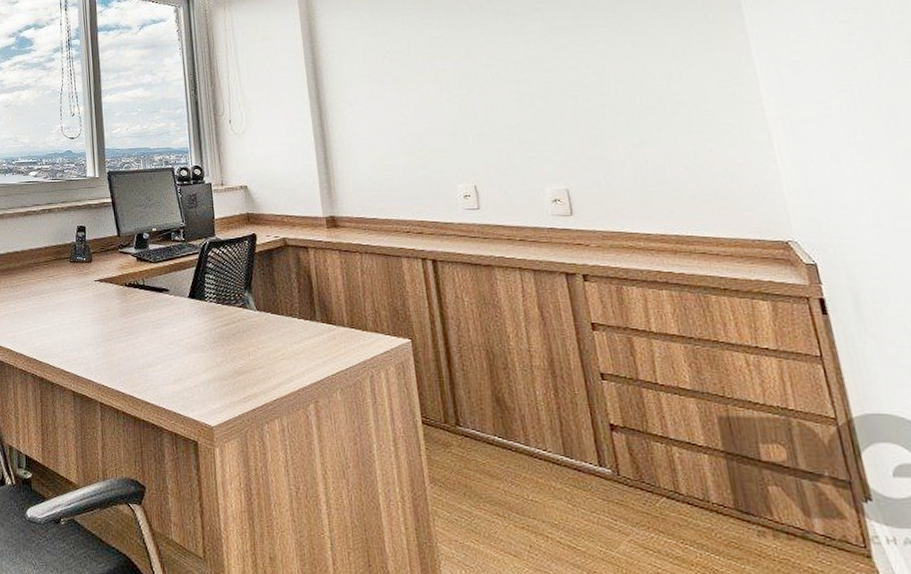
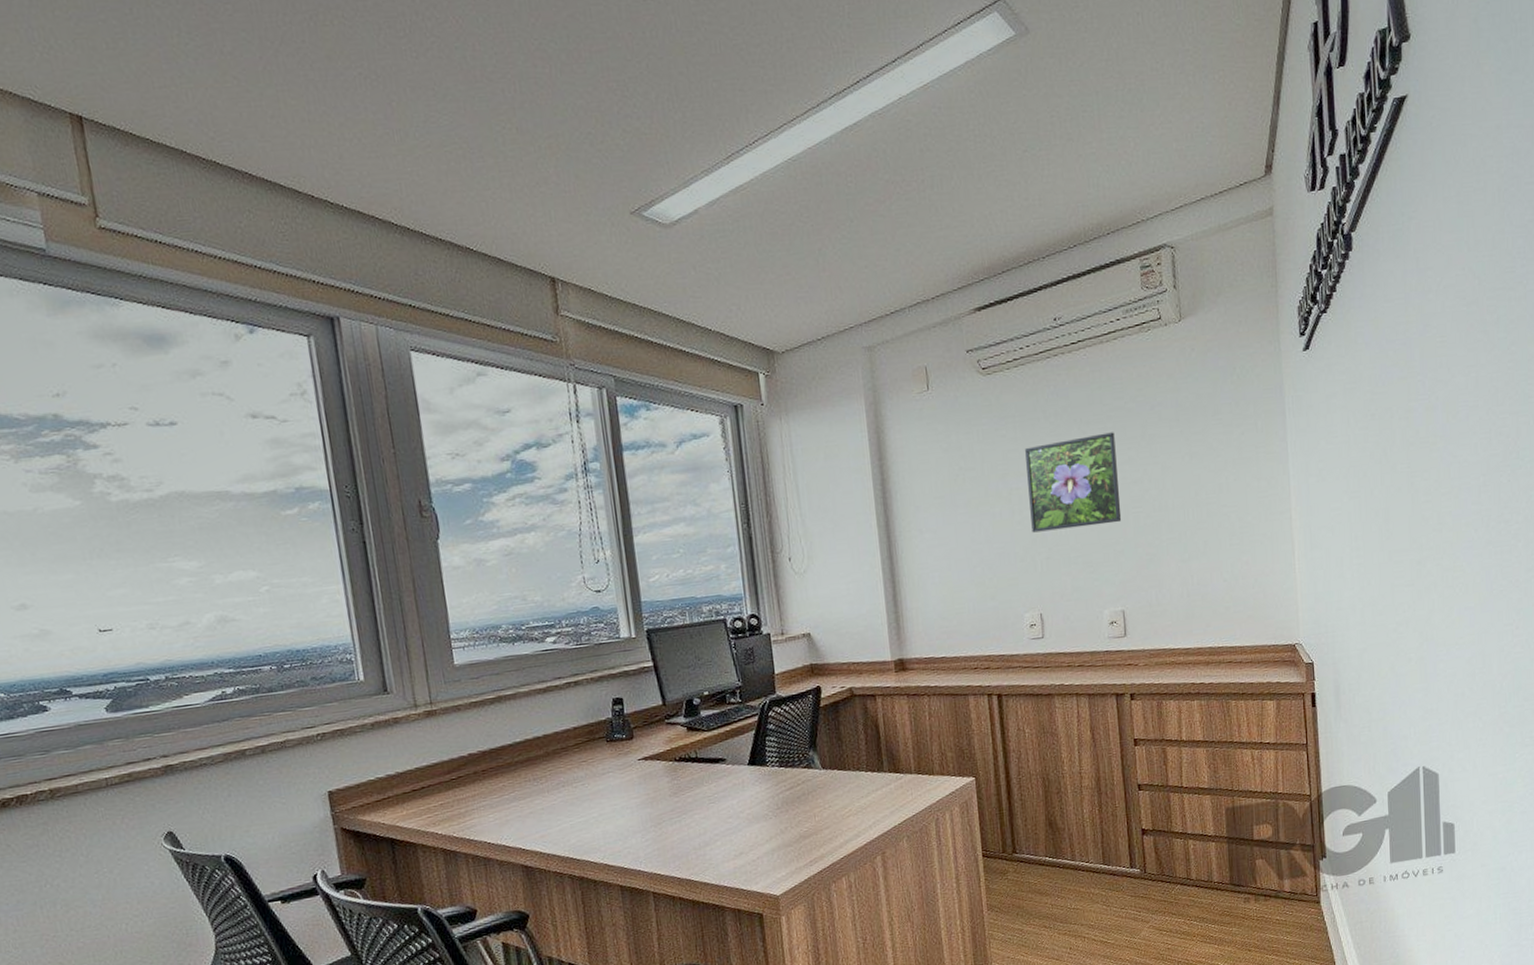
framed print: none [451,22,559,110] -> present [1025,432,1122,533]

